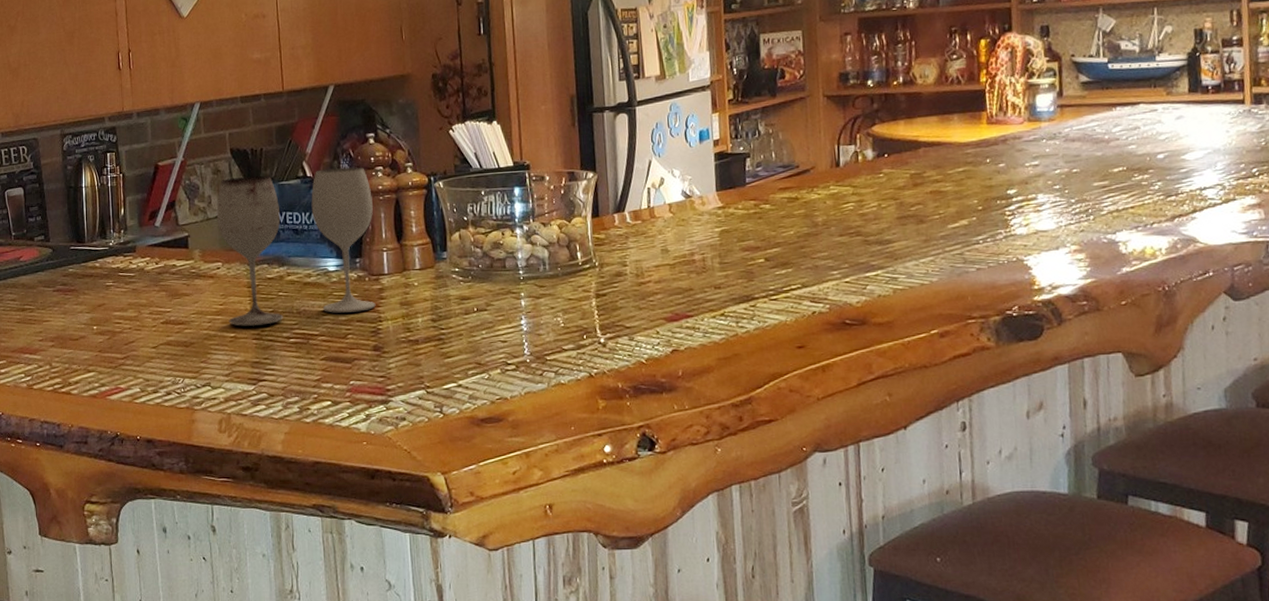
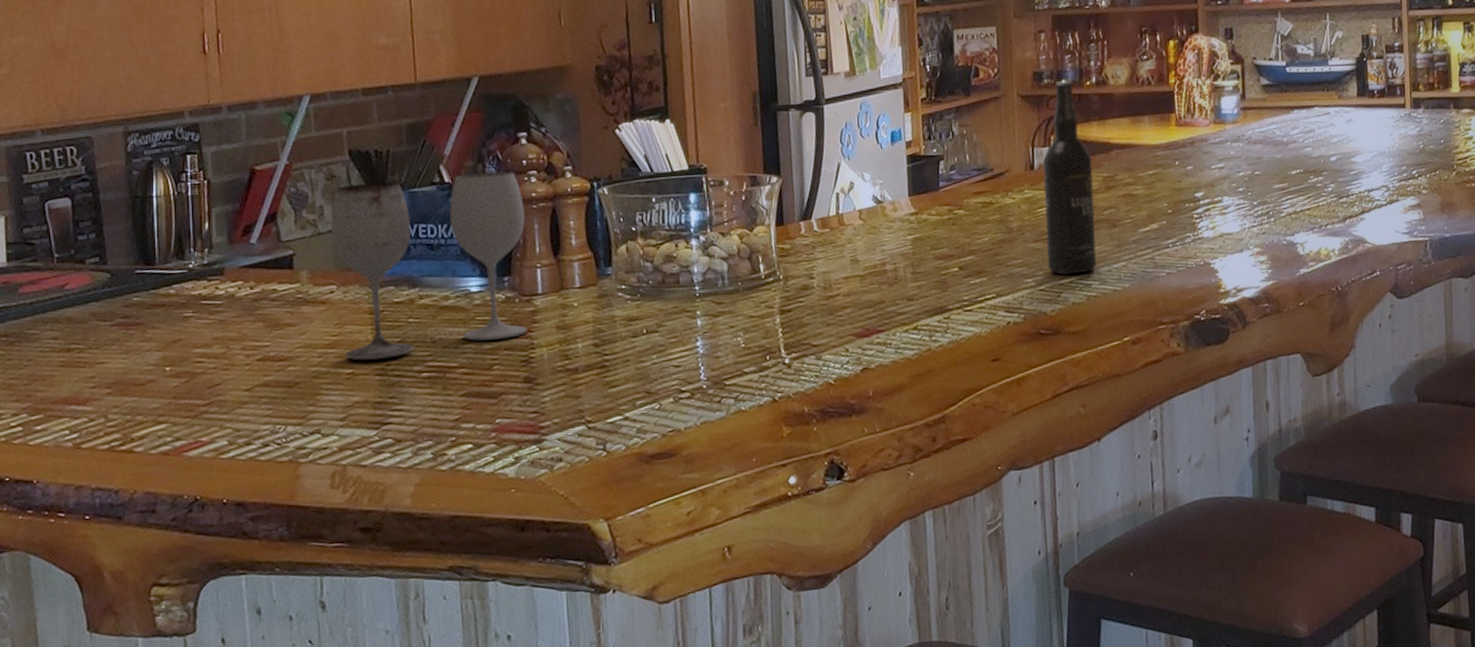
wine bottle: none [848,81,904,267] -> present [1042,81,1097,274]

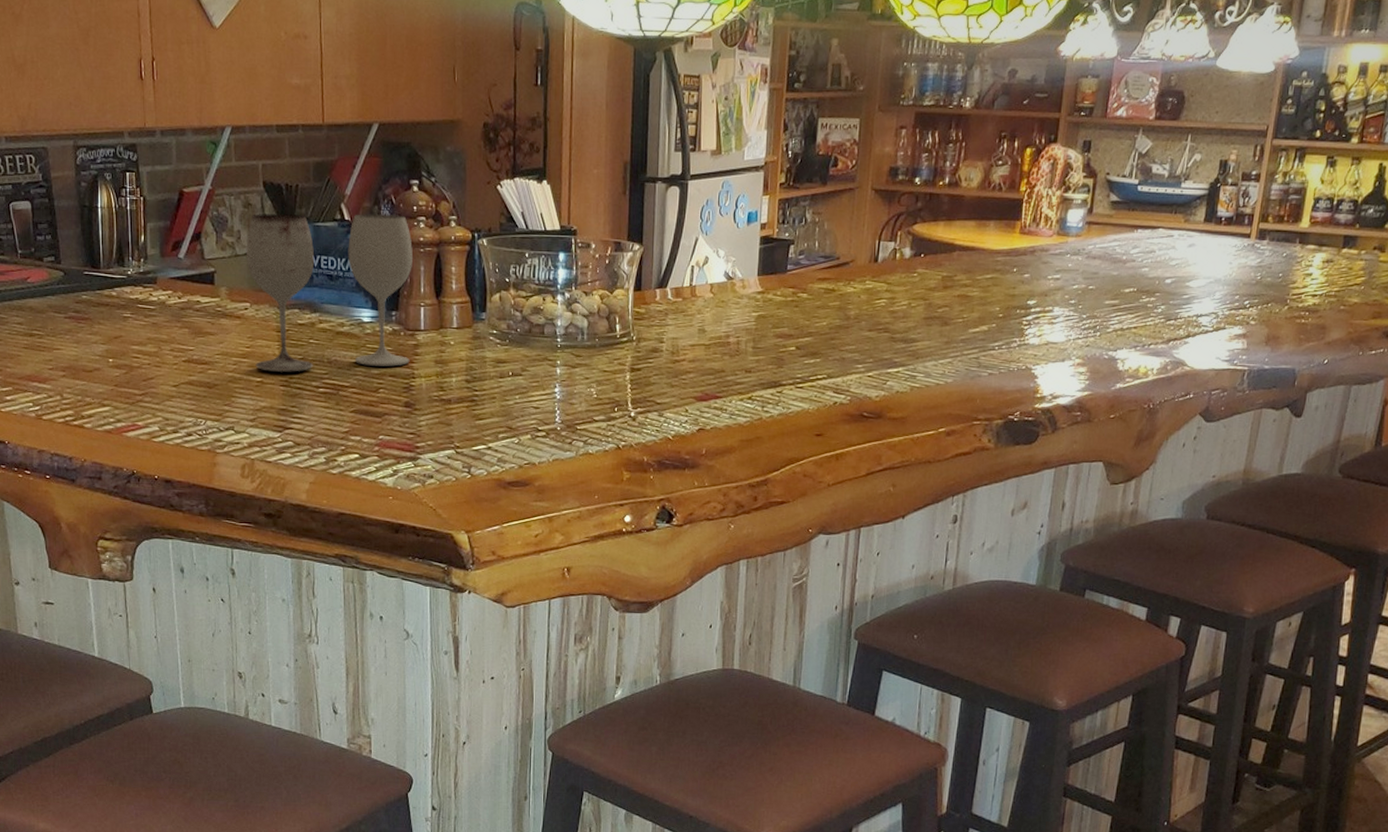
wine bottle: present [1042,81,1097,274] -> none [878,179,934,365]

